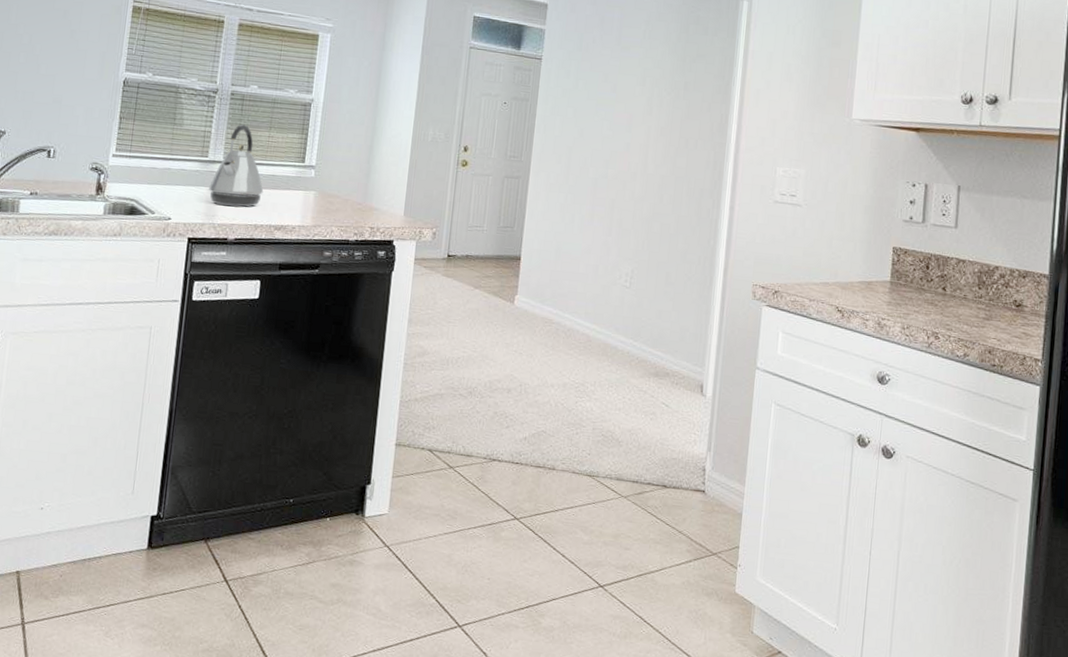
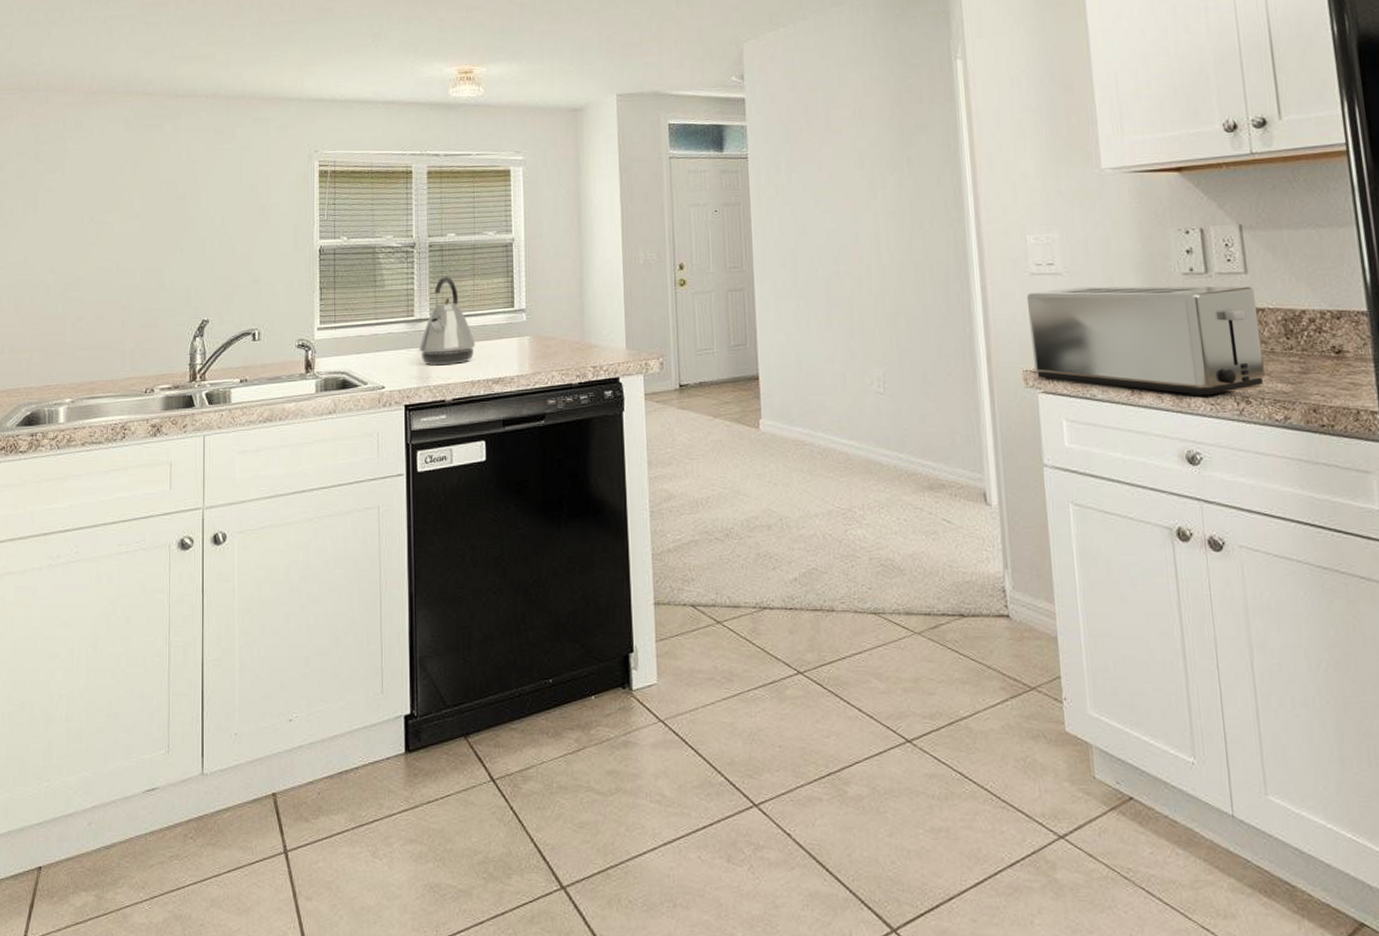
toaster: none [763,217,960,328] -> present [1026,286,1266,396]

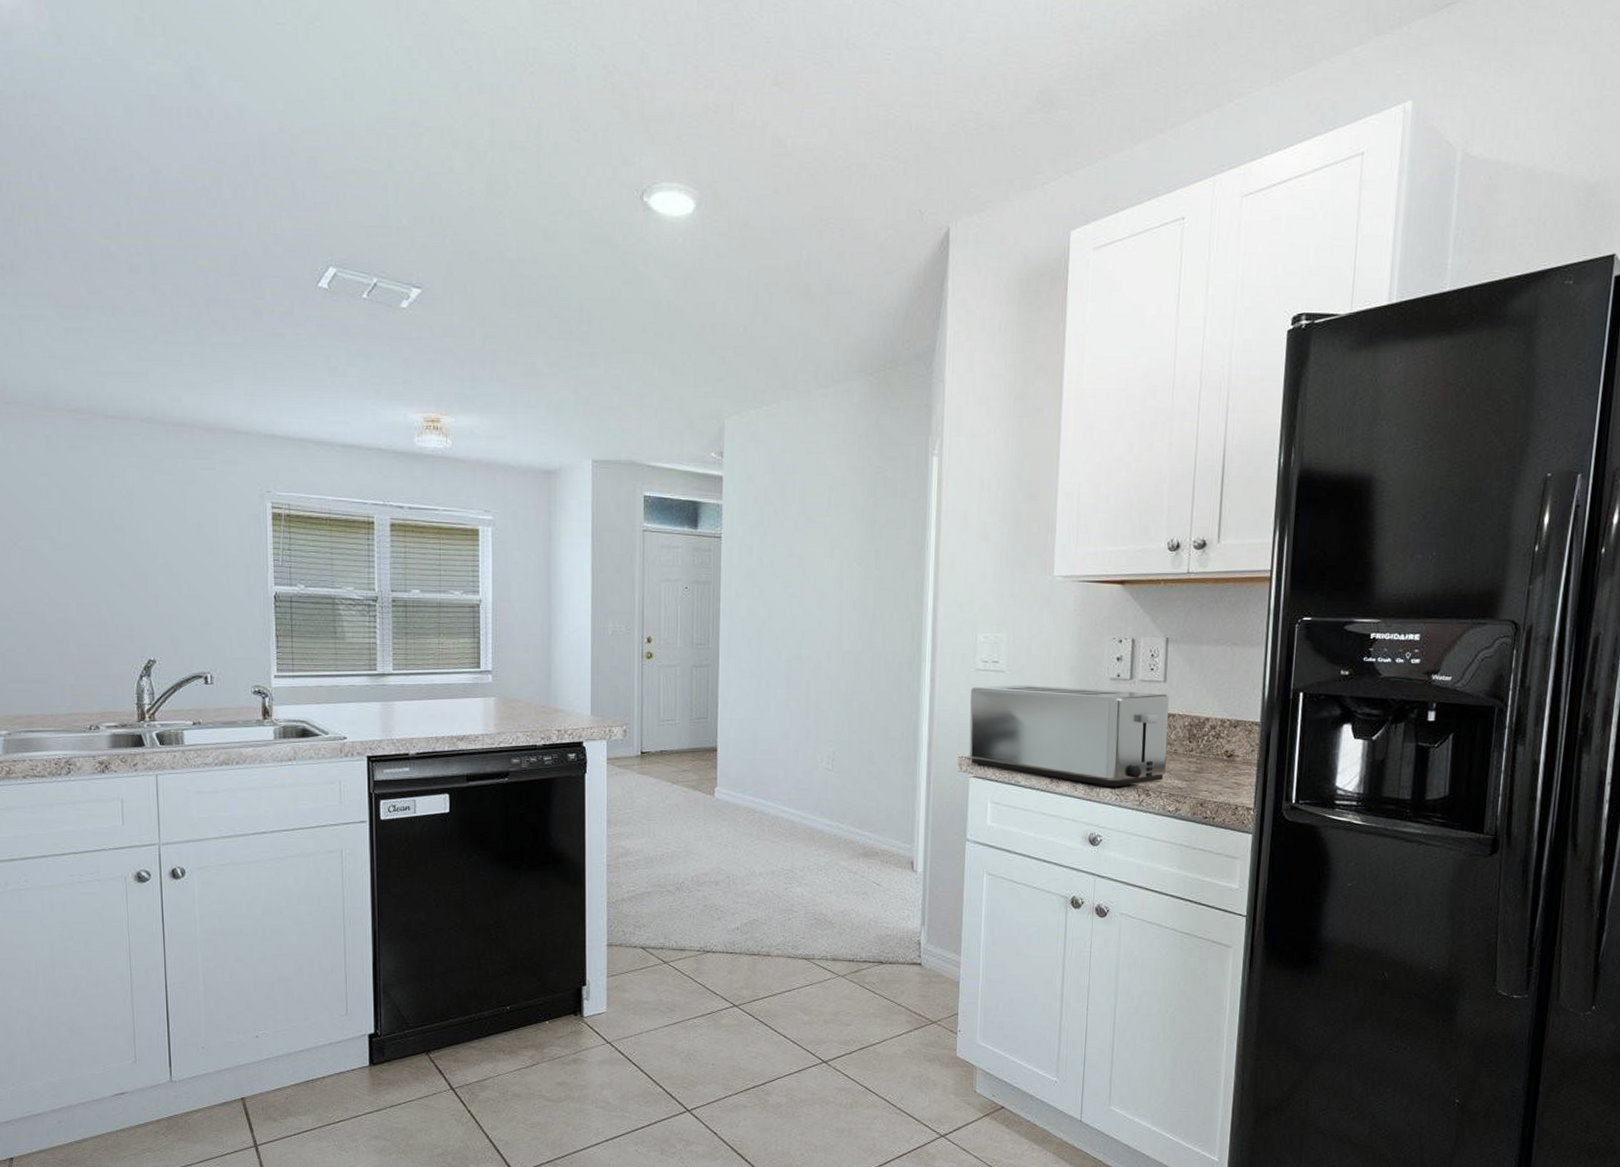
kettle: present [419,275,476,366] -> none [382,632,440,720]

